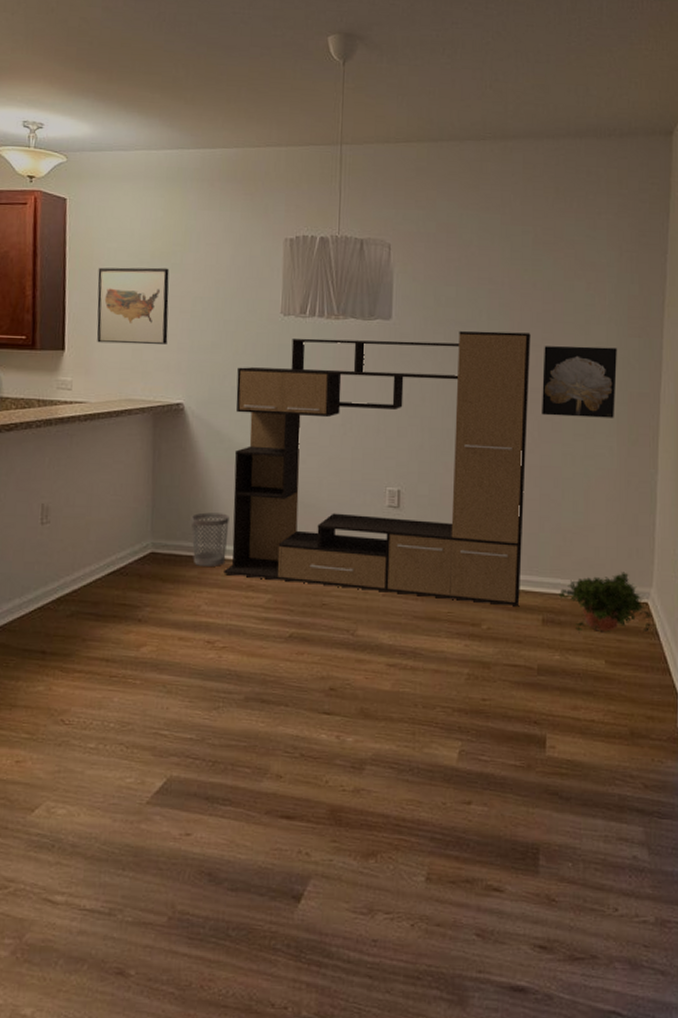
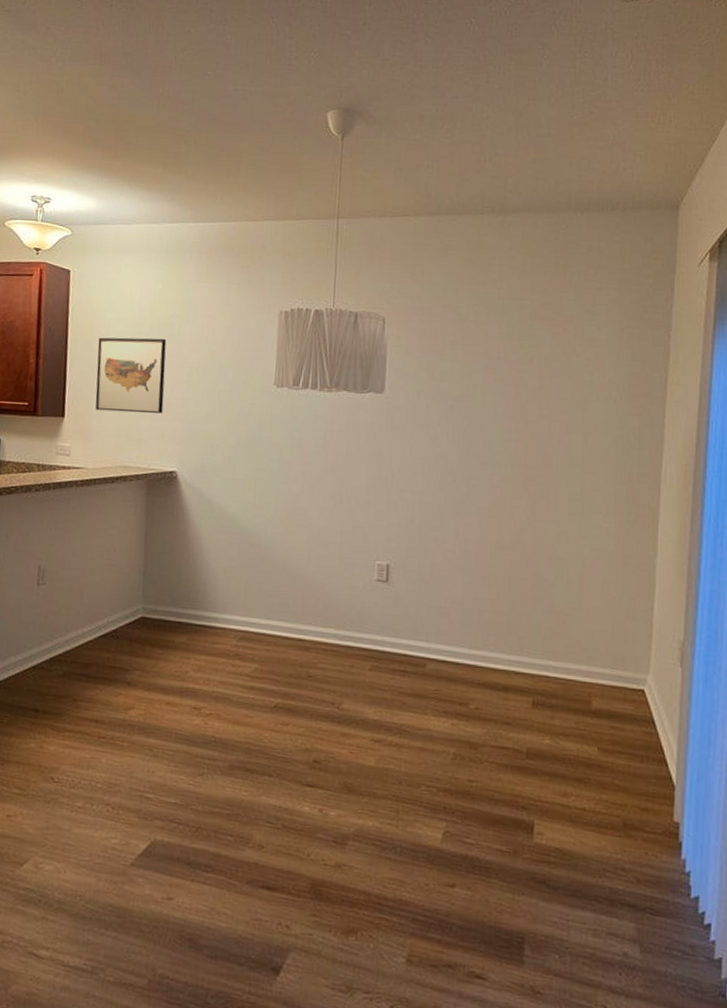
wastebasket: present [191,512,230,566] -> none [181,579,219,634]
media console: present [223,331,531,606] -> none [211,406,526,686]
wall art: present [542,345,617,418] -> none [536,422,616,498]
potted plant: present [556,571,654,633] -> none [548,656,650,721]

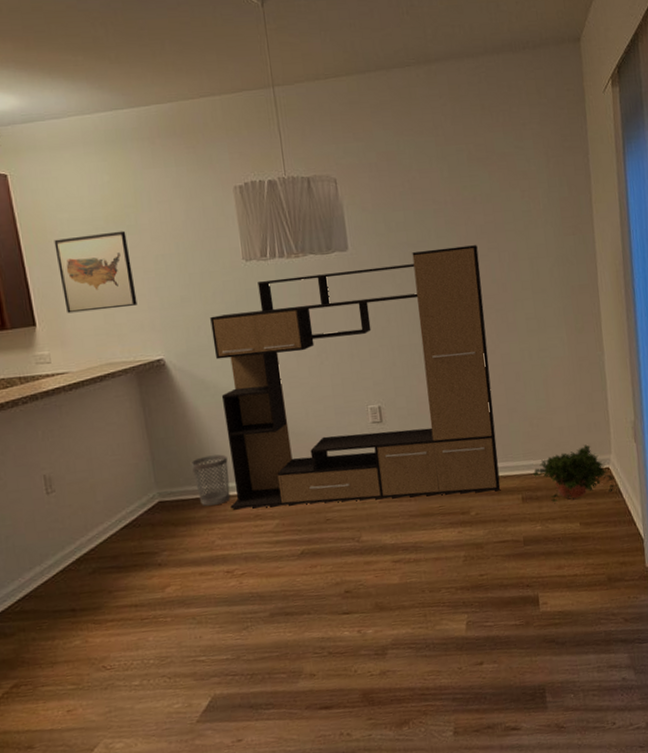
wastebasket: none [181,579,219,634] -> present [190,454,231,506]
media console: none [211,406,526,686] -> present [210,245,500,509]
potted plant: none [548,656,650,721] -> present [531,444,617,503]

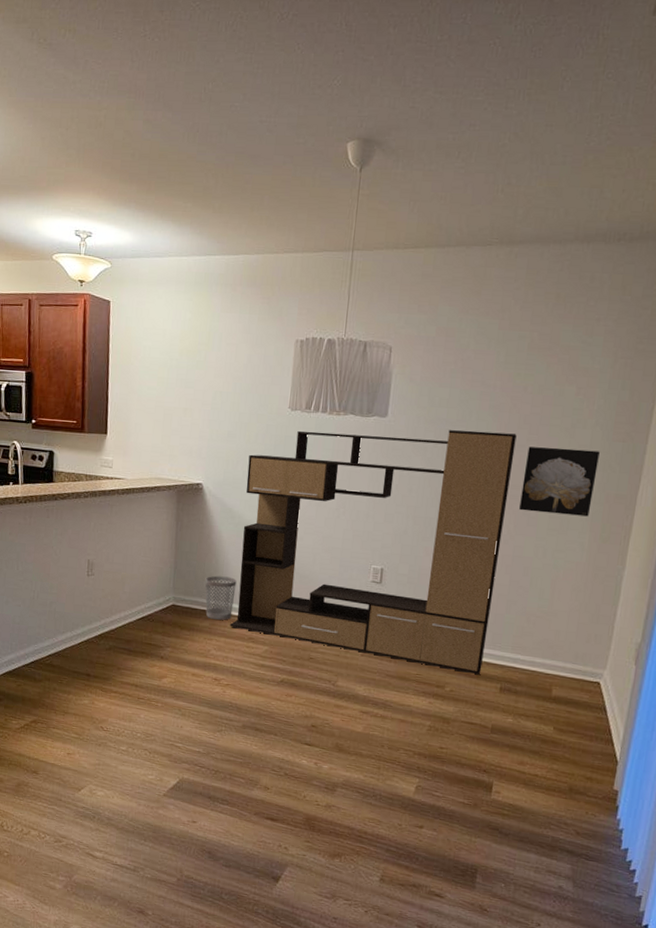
wall art: present [54,231,138,314] -> none [133,363,195,432]
wall art: none [491,247,561,319] -> present [519,446,600,517]
potted plant: present [531,444,617,503] -> none [515,653,603,708]

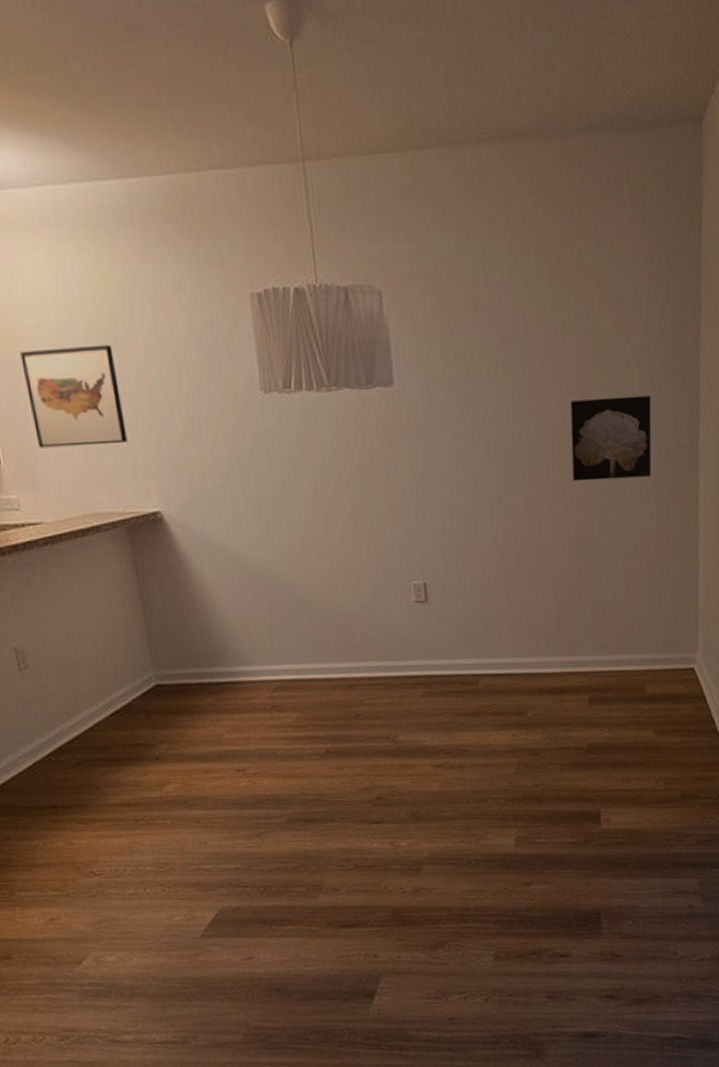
wall art: none [133,363,195,432] -> present [20,344,128,448]
wastebasket: present [205,575,237,620] -> none [194,631,243,693]
media console: present [230,430,517,674] -> none [219,387,565,698]

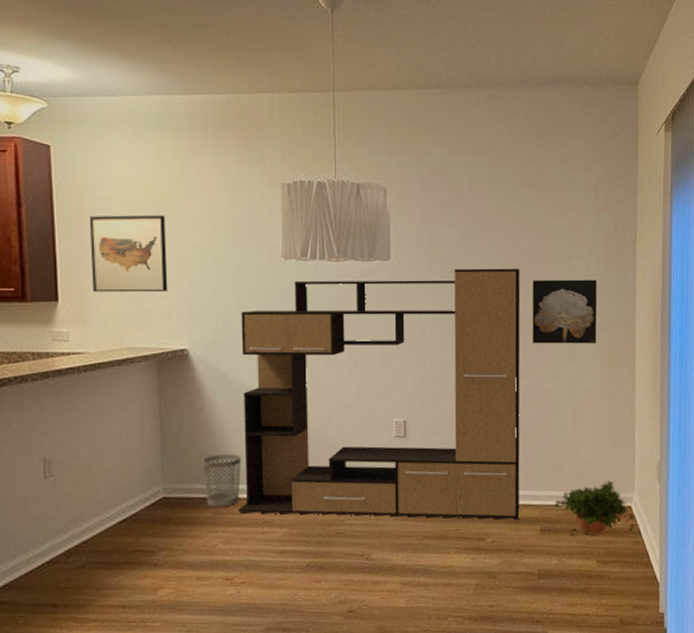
wastebasket: none [194,631,243,693] -> present [202,454,241,507]
media console: none [219,387,565,698] -> present [238,268,521,519]
potted plant: none [601,639,701,707] -> present [552,480,637,537]

